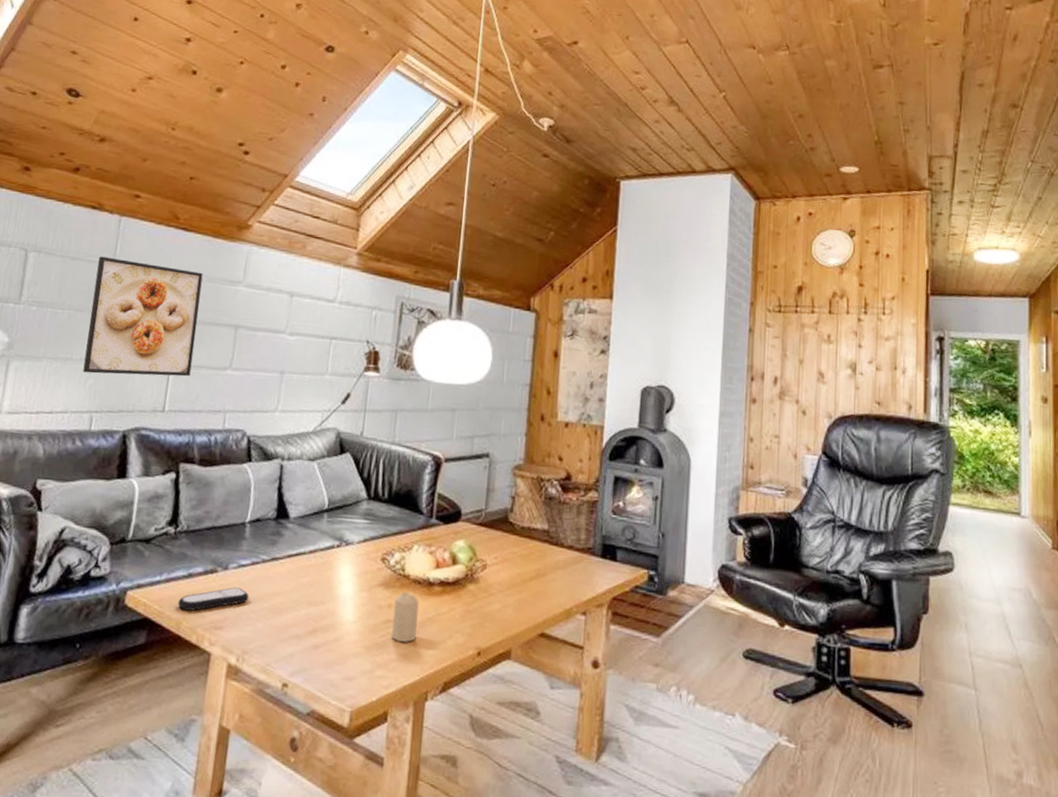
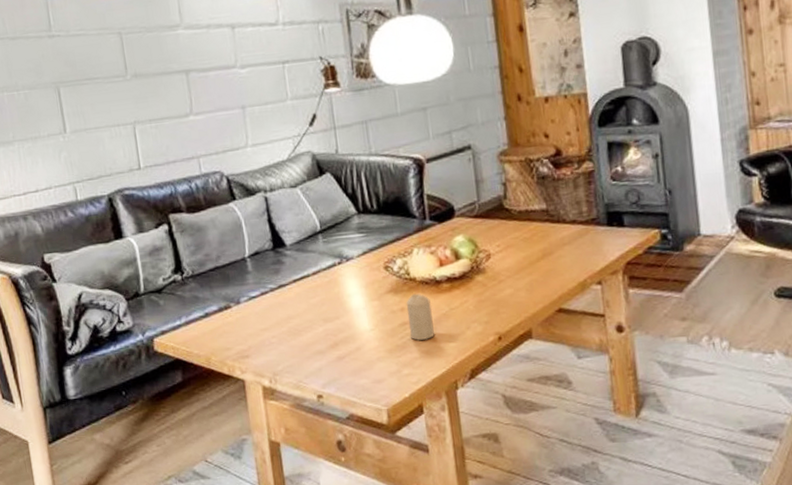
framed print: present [83,256,203,377] -> none [36,24,155,148]
remote control: present [177,587,250,611] -> none [202,318,267,347]

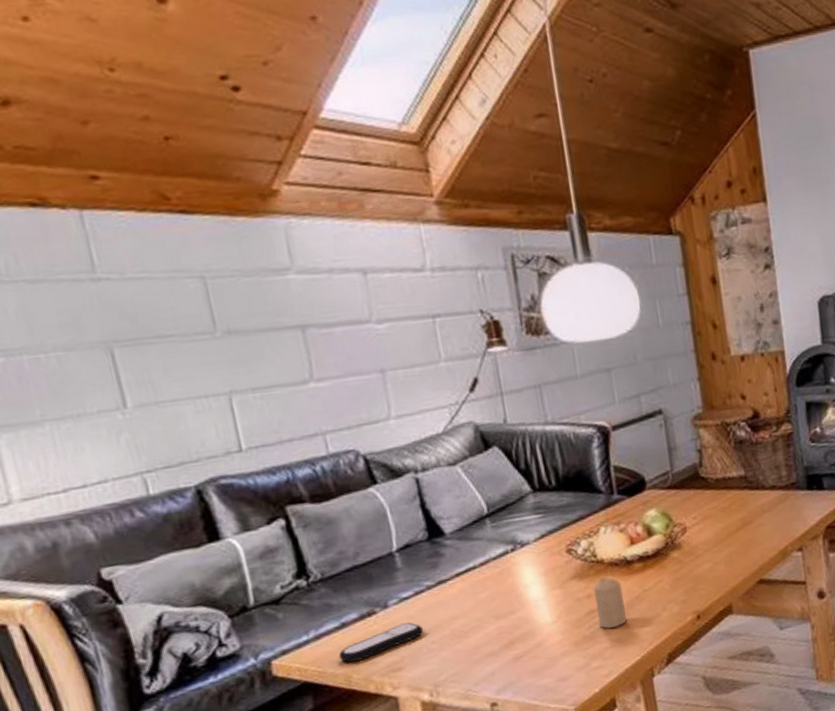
remote control: none [202,318,267,347] -> present [338,622,424,663]

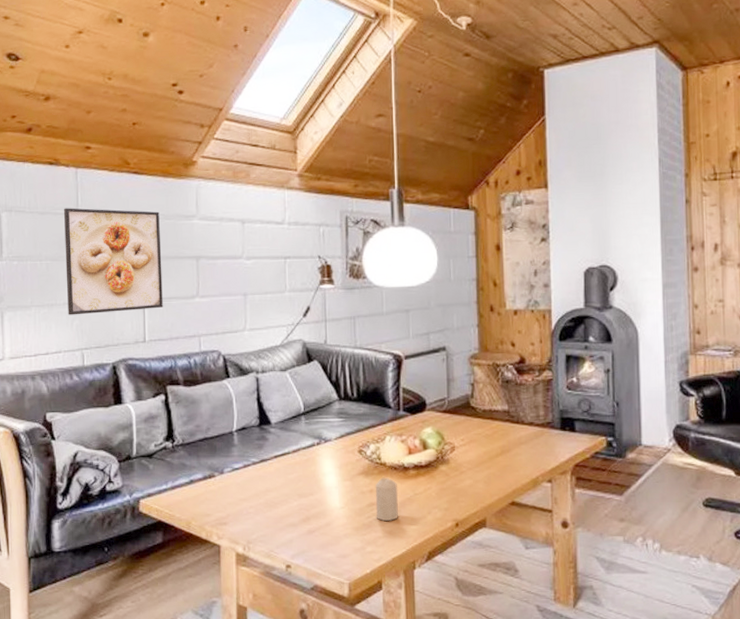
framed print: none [70,266,261,428] -> present [64,208,163,315]
remote control: present [338,622,424,663] -> none [185,488,246,512]

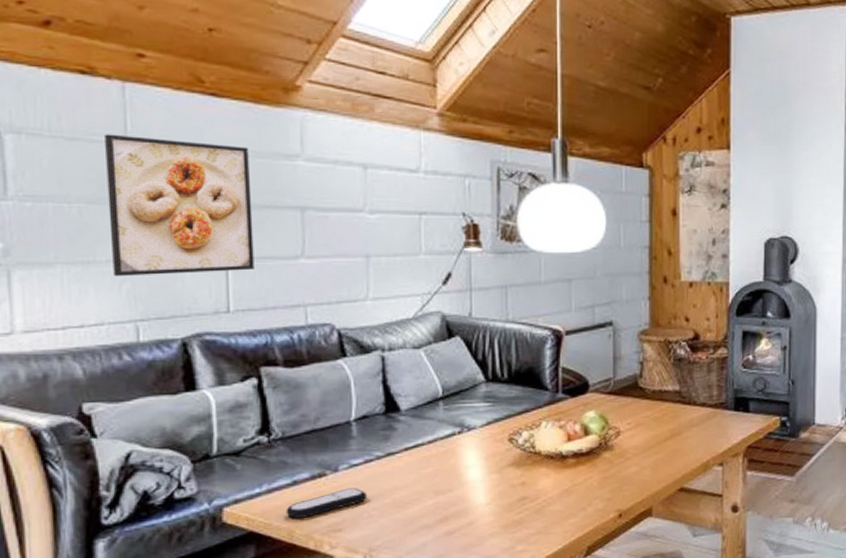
remote control: none [185,488,246,512] -> present [286,488,368,518]
candle: present [375,477,399,521] -> none [527,467,555,516]

